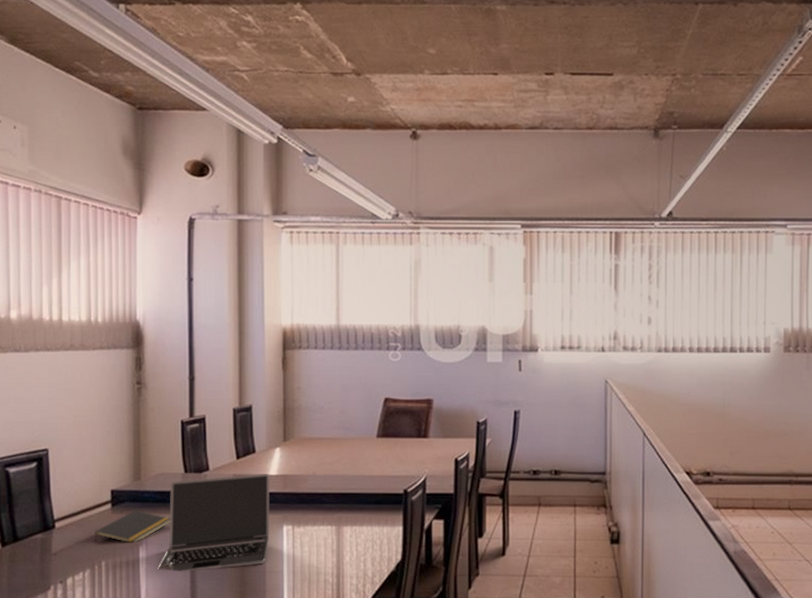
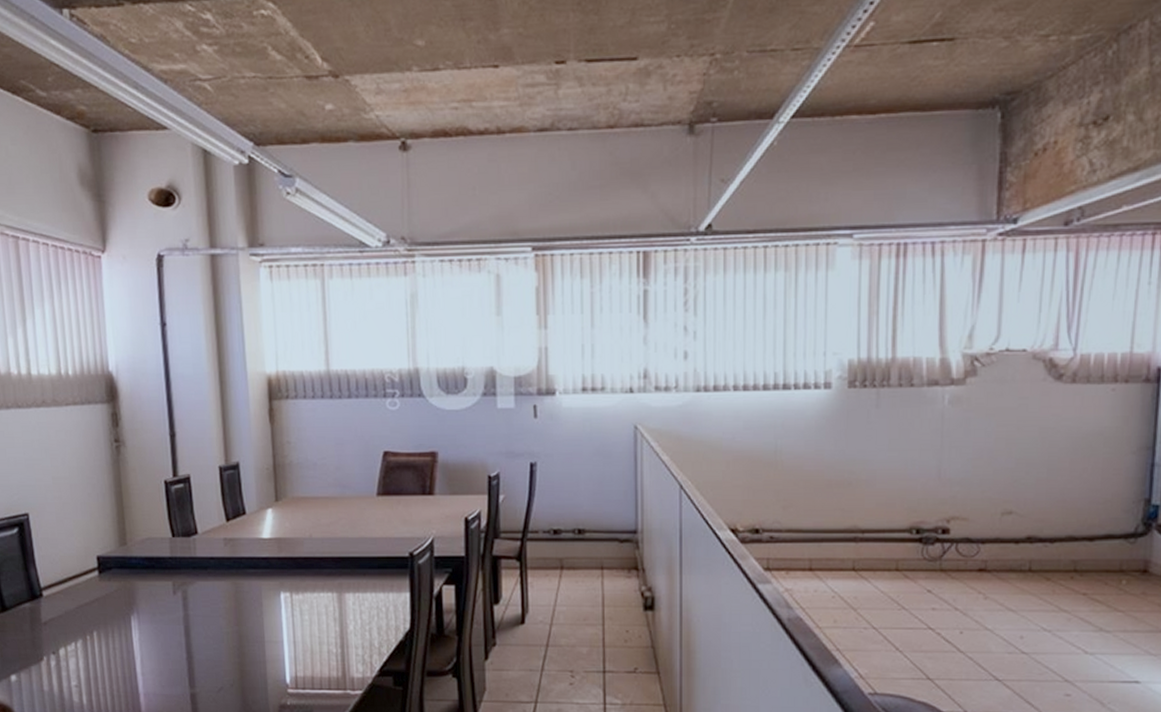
notepad: present [95,510,171,542] -> none [84,577,162,611]
laptop: present [157,474,270,571] -> none [151,537,267,642]

